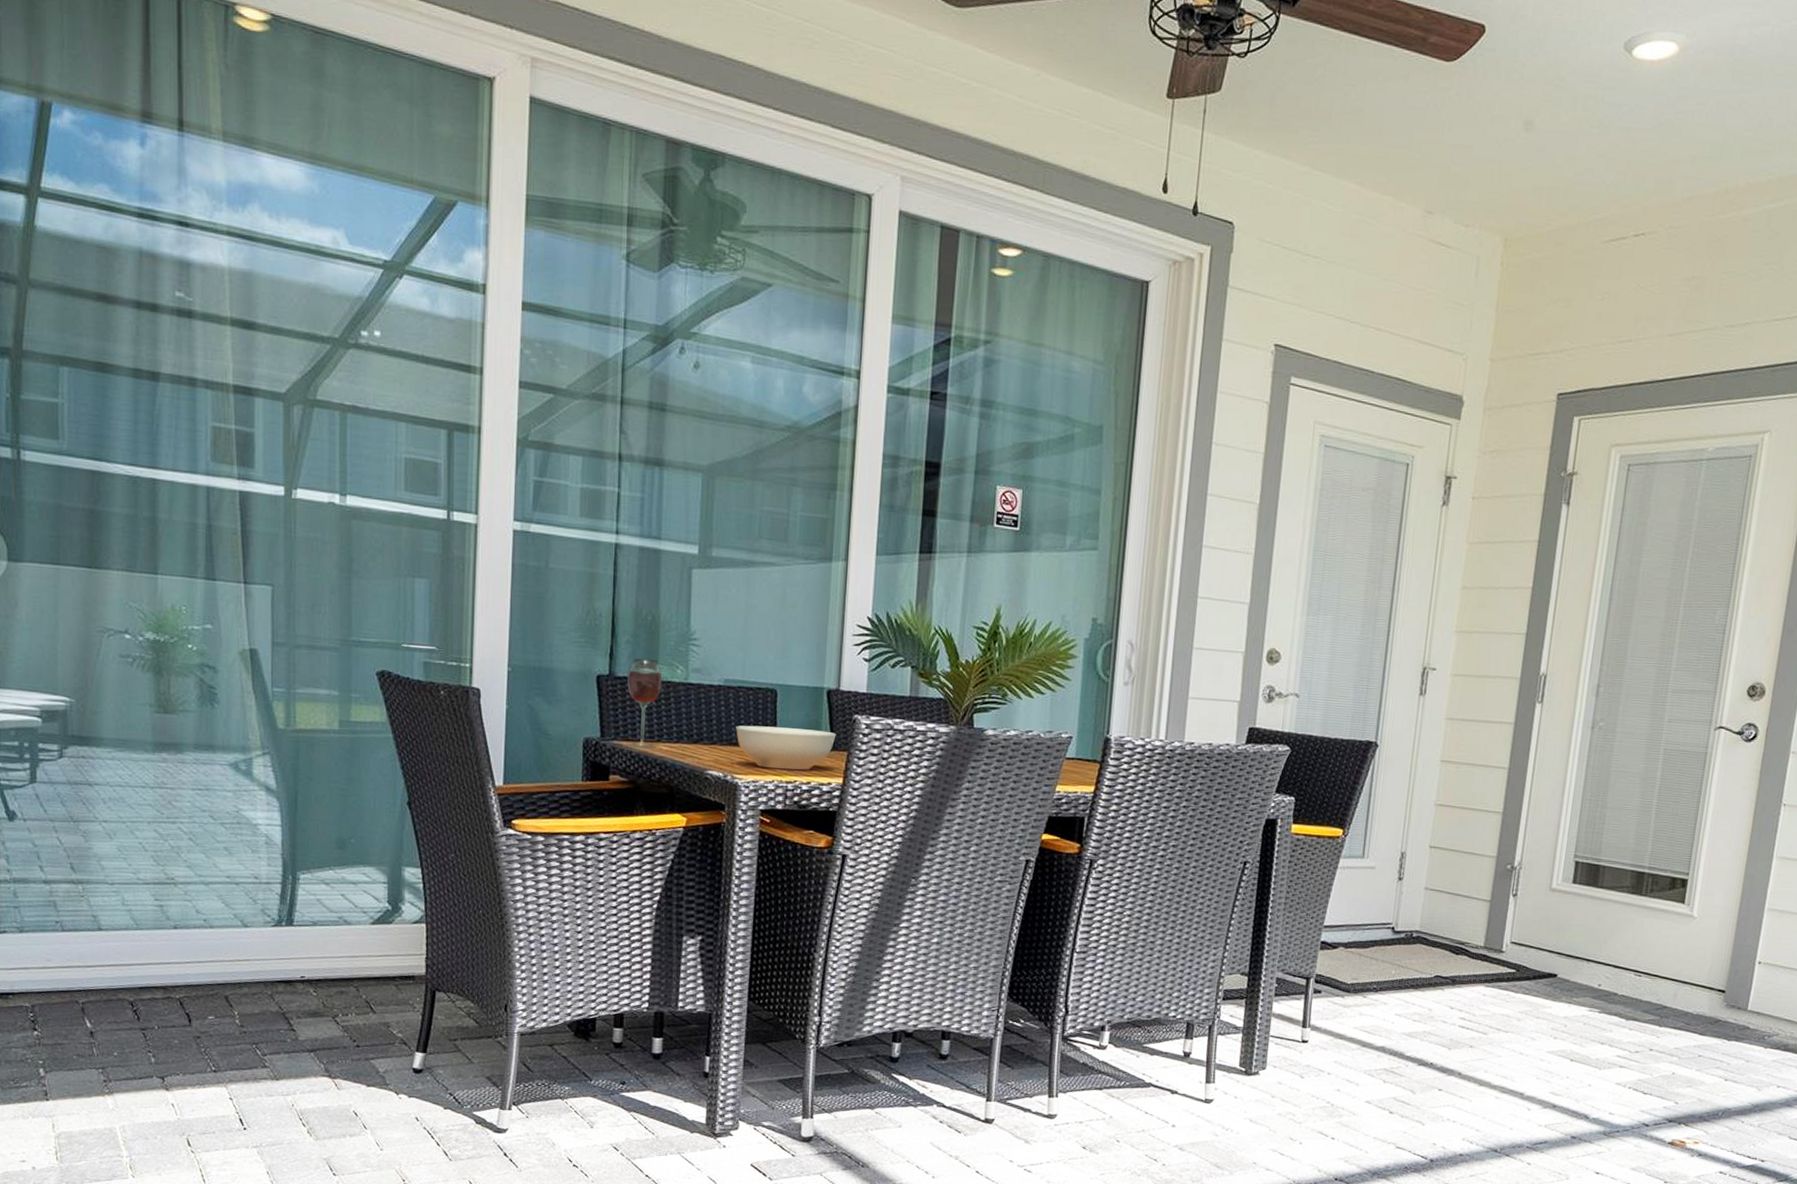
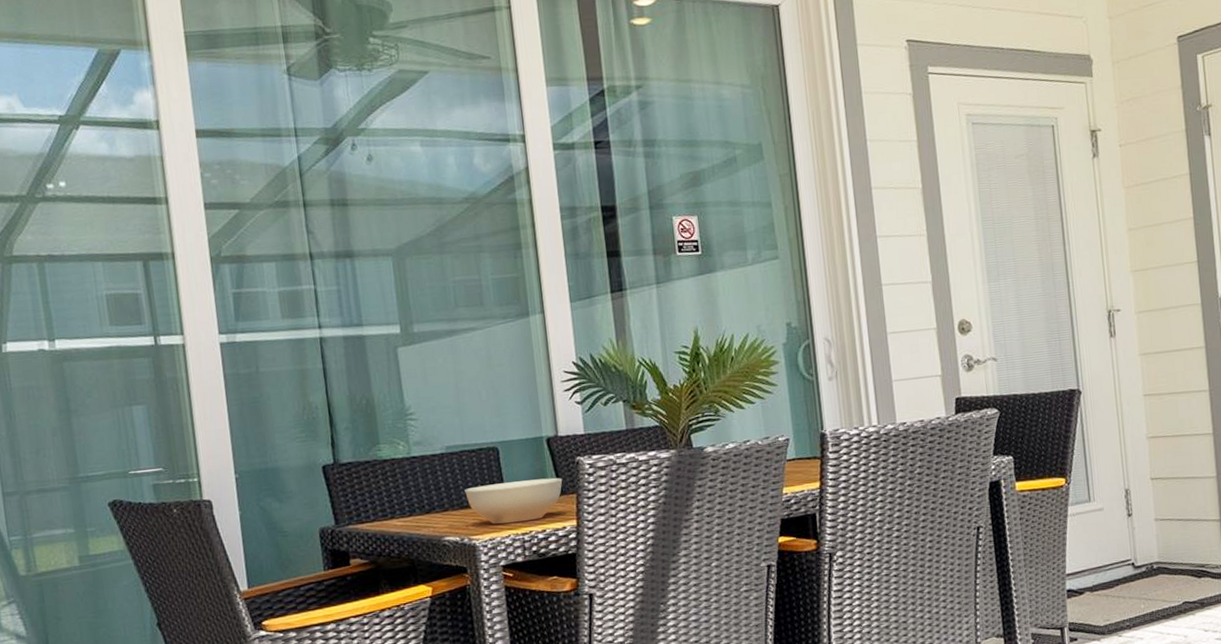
wineglass: present [626,658,663,749] -> none [352,440,391,529]

